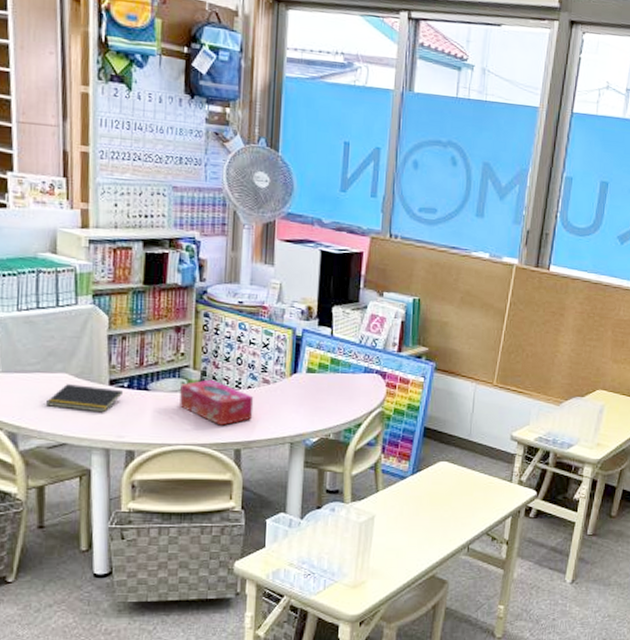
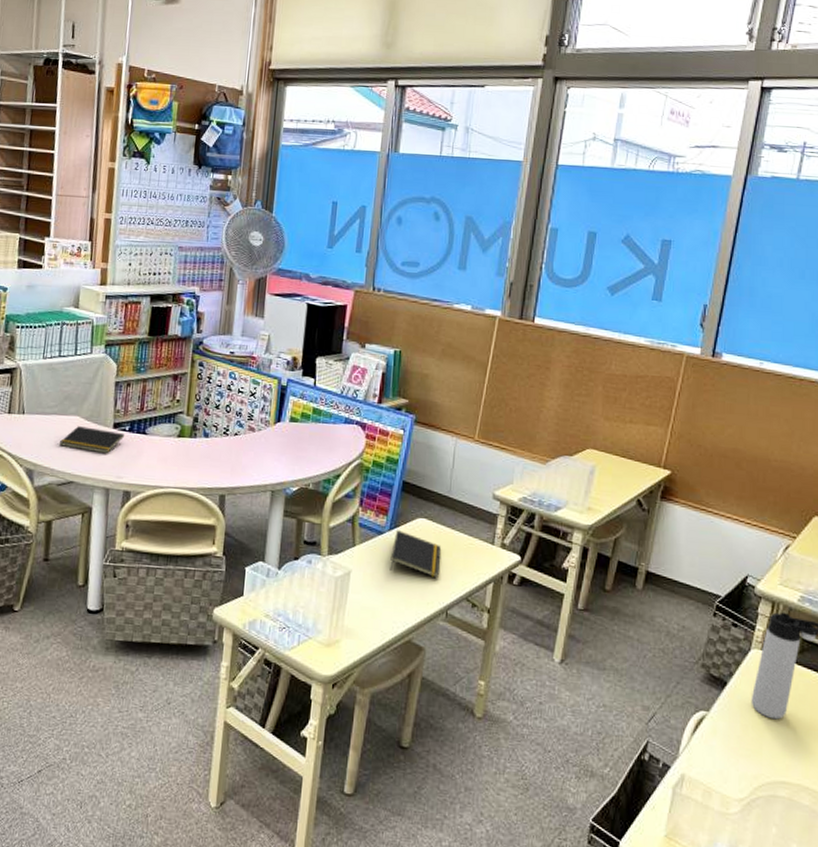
tissue box: present [180,379,254,426] -> none [172,425,240,471]
notepad: none [413,474,462,516] -> present [389,530,441,578]

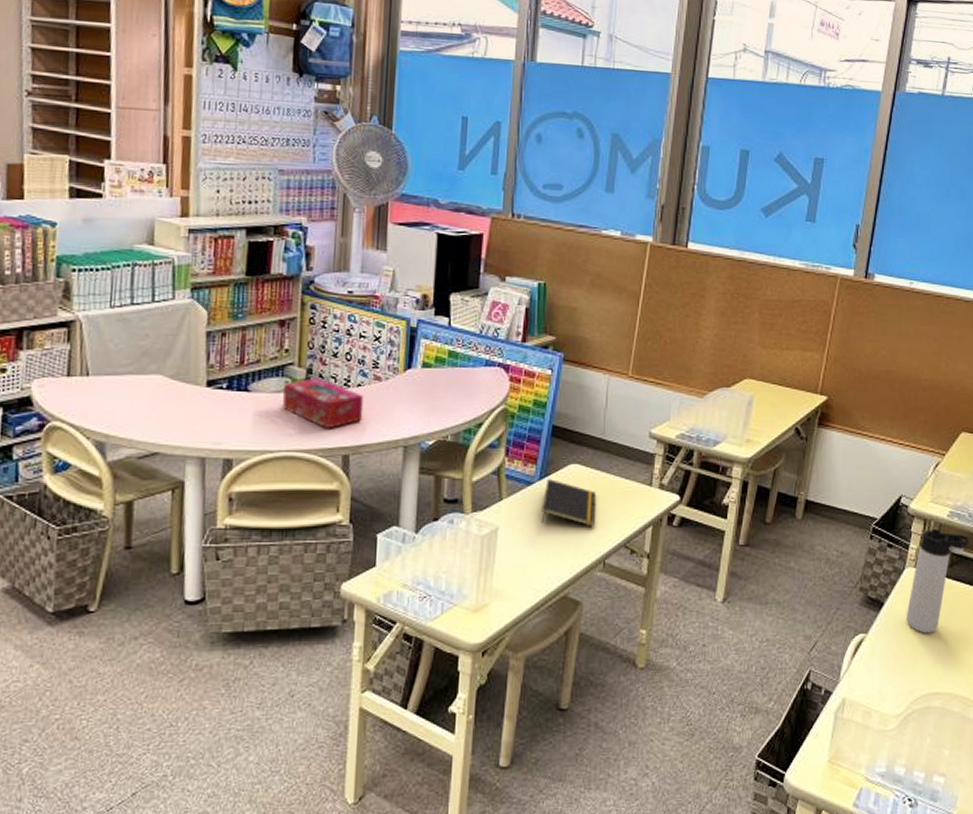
notepad: present [59,426,125,454] -> none [137,387,222,418]
tissue box: none [172,425,240,471] -> present [283,378,364,429]

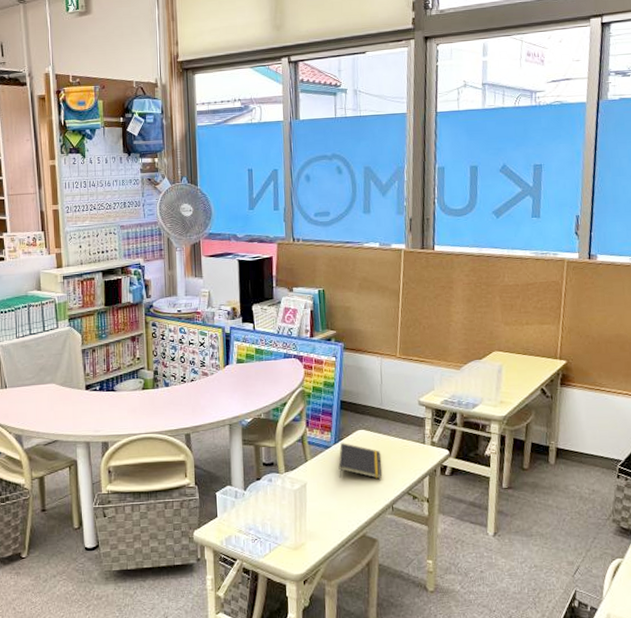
tissue box: present [283,378,364,429] -> none [139,377,197,415]

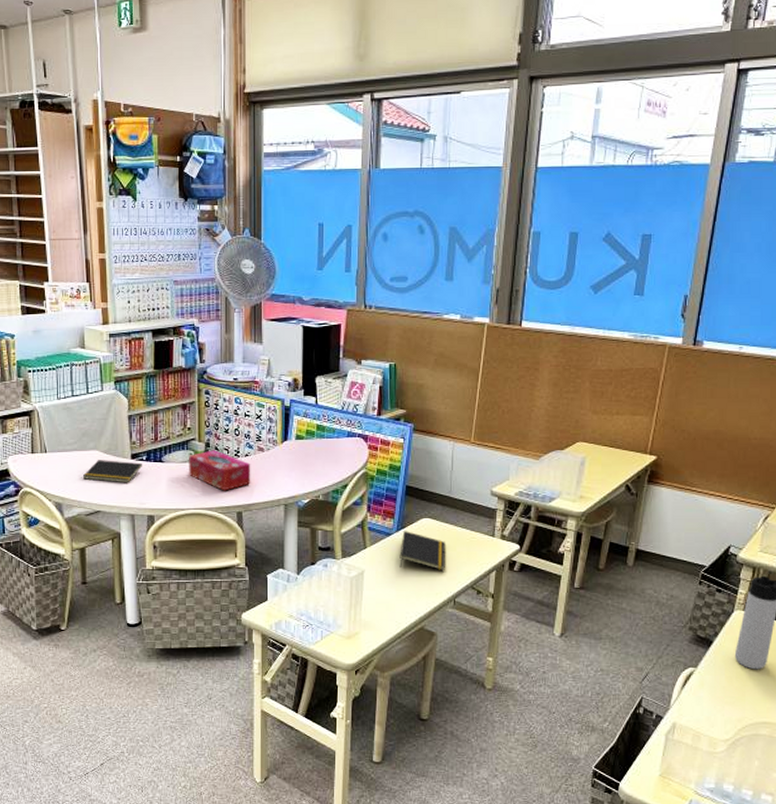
notepad: none [40,392,97,413] -> present [82,460,143,483]
tissue box: none [139,377,197,415] -> present [189,450,251,491]

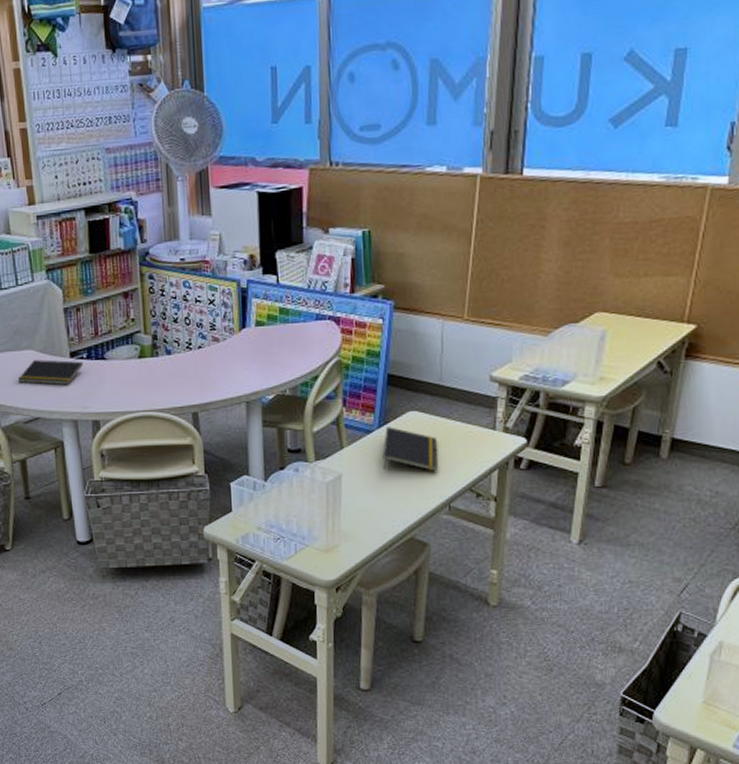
tissue box: present [189,450,251,491] -> none [134,343,207,390]

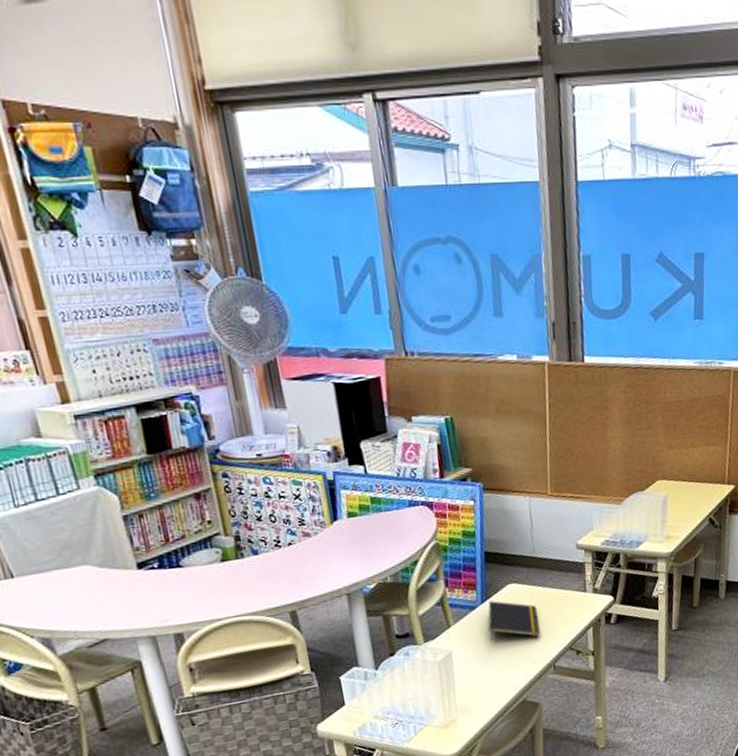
notepad: present [17,360,84,386] -> none [72,571,156,604]

